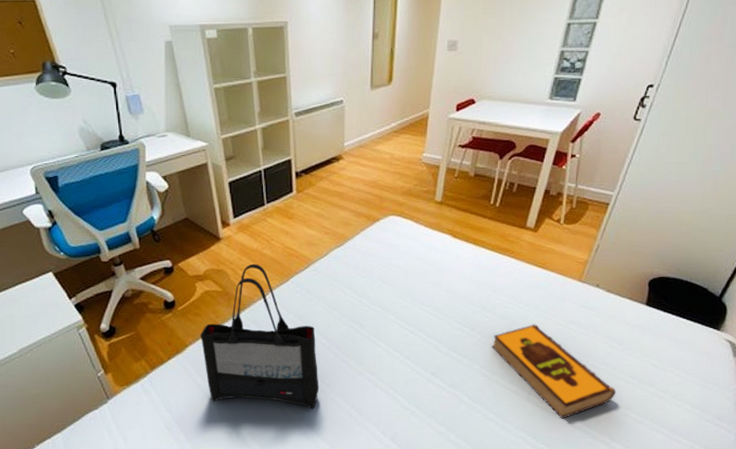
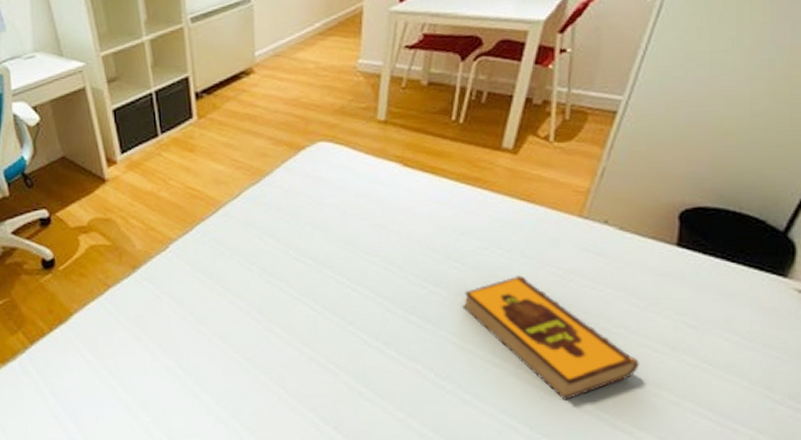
tote bag: present [200,263,319,409] -> none [87,209,239,391]

